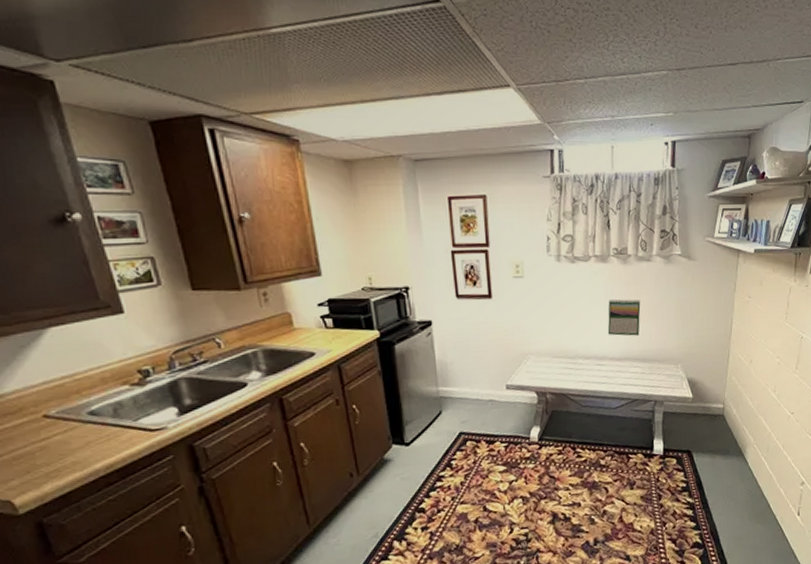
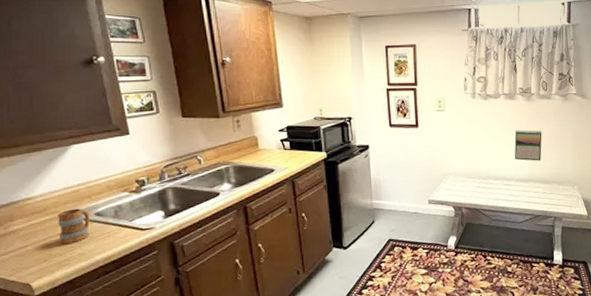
mug: none [39,406,83,452] -> present [58,208,90,245]

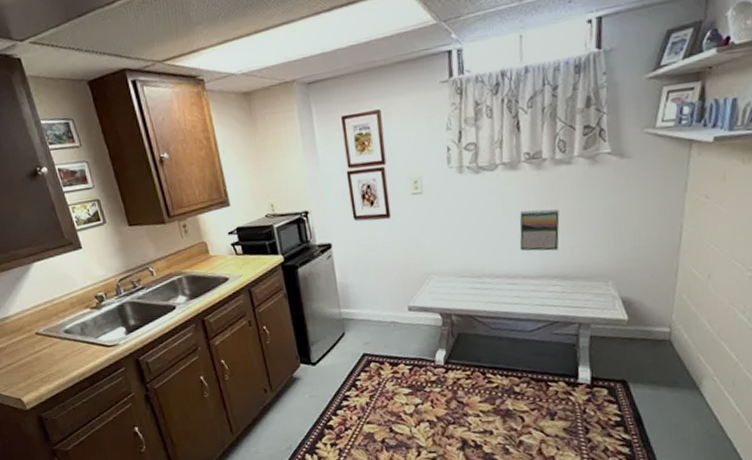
mug: present [58,208,90,245] -> none [32,326,62,362]

